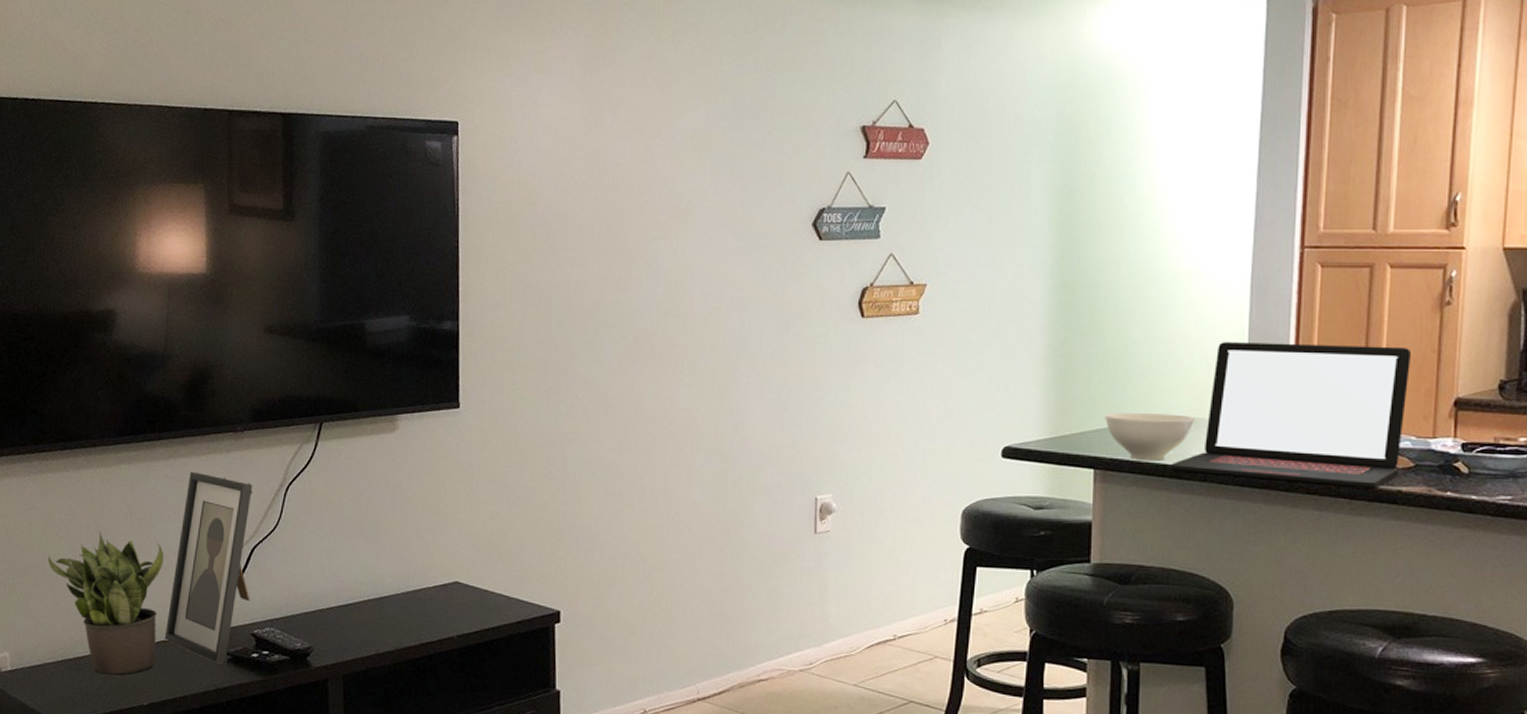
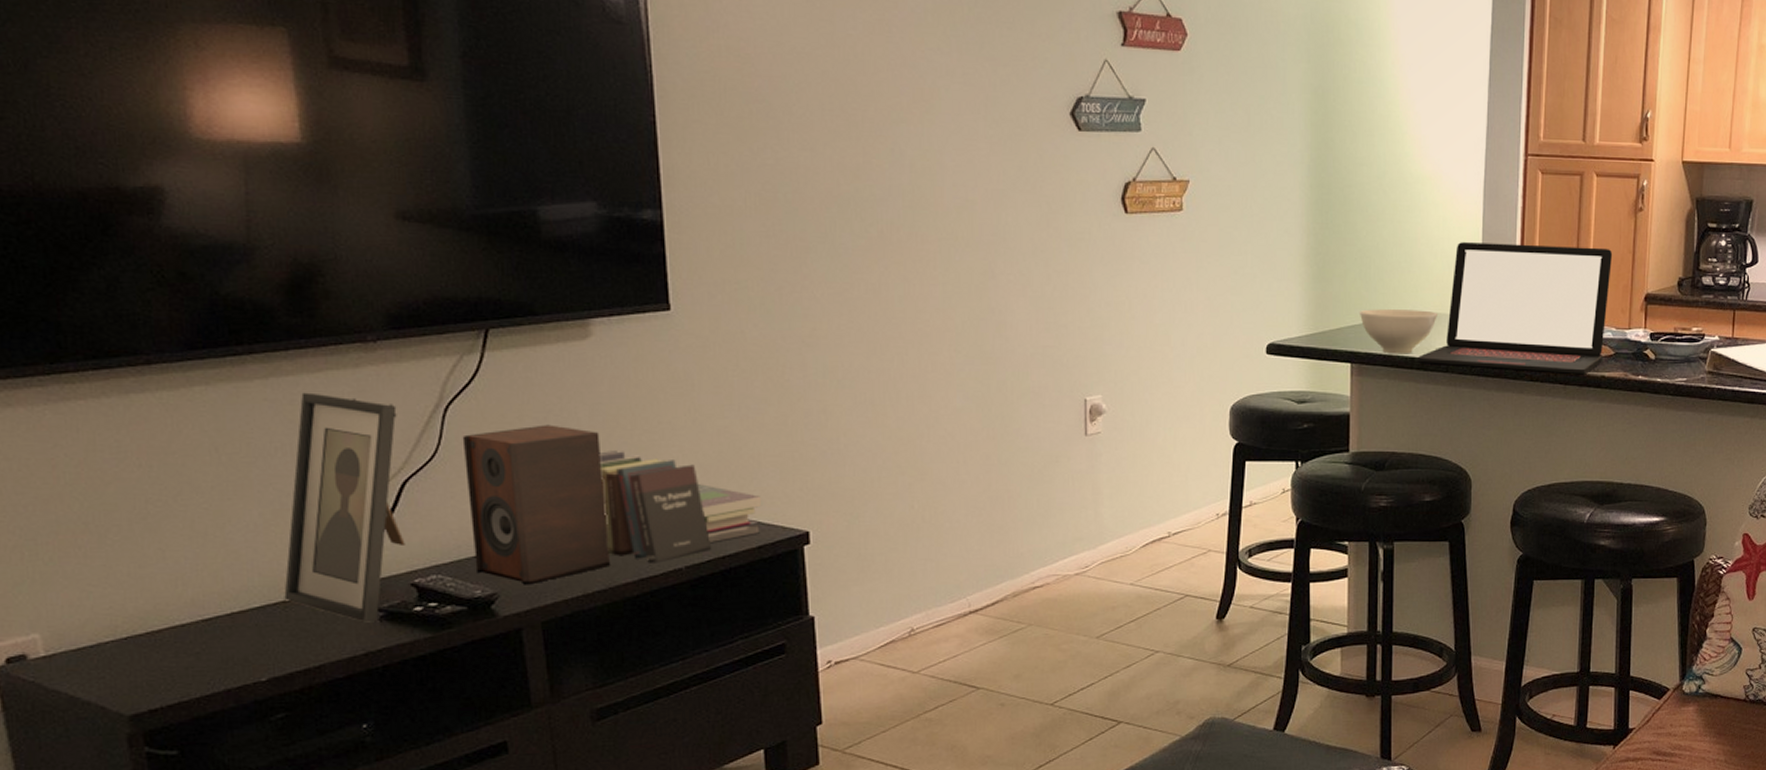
potted plant: present [47,530,164,675] -> none [89,470,273,649]
speaker: none [297,504,399,642] -> present [462,424,610,585]
books: none [396,529,480,631] -> present [599,451,712,564]
books: none [471,562,523,617] -> present [697,484,762,544]

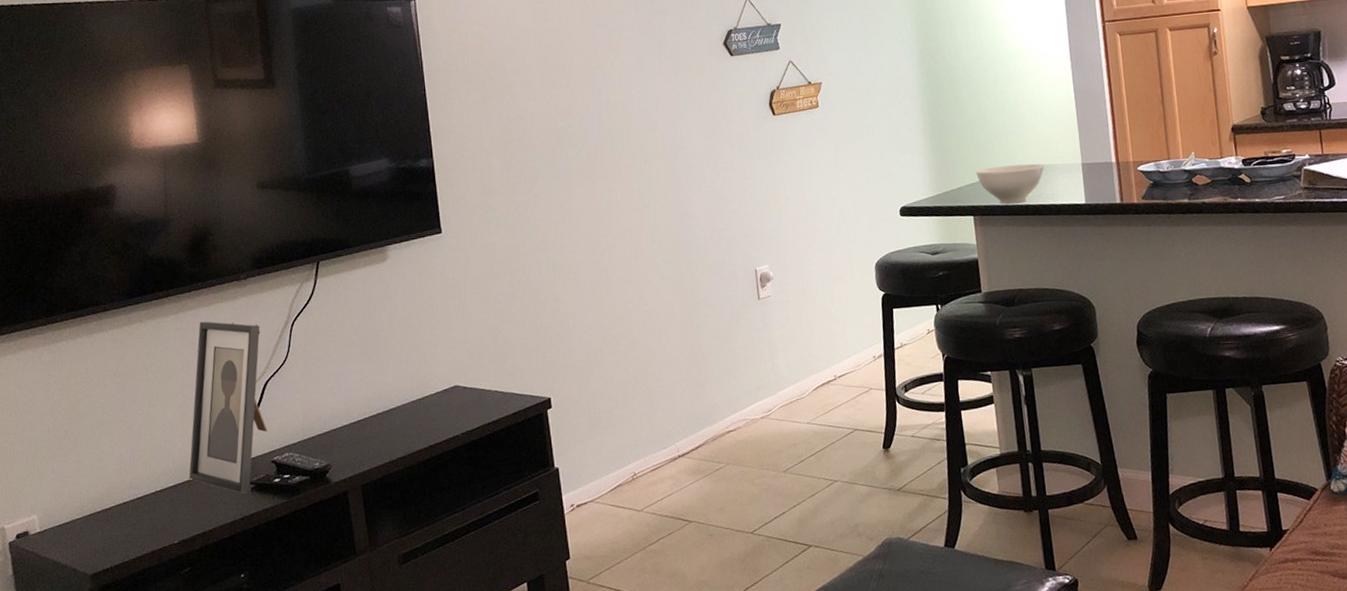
speaker: present [462,424,610,585] -> none [303,329,407,457]
books: present [599,451,712,564] -> none [396,345,480,433]
books: present [697,484,762,544] -> none [467,366,515,414]
laptop: present [1417,242,1613,375] -> none [1031,90,1201,210]

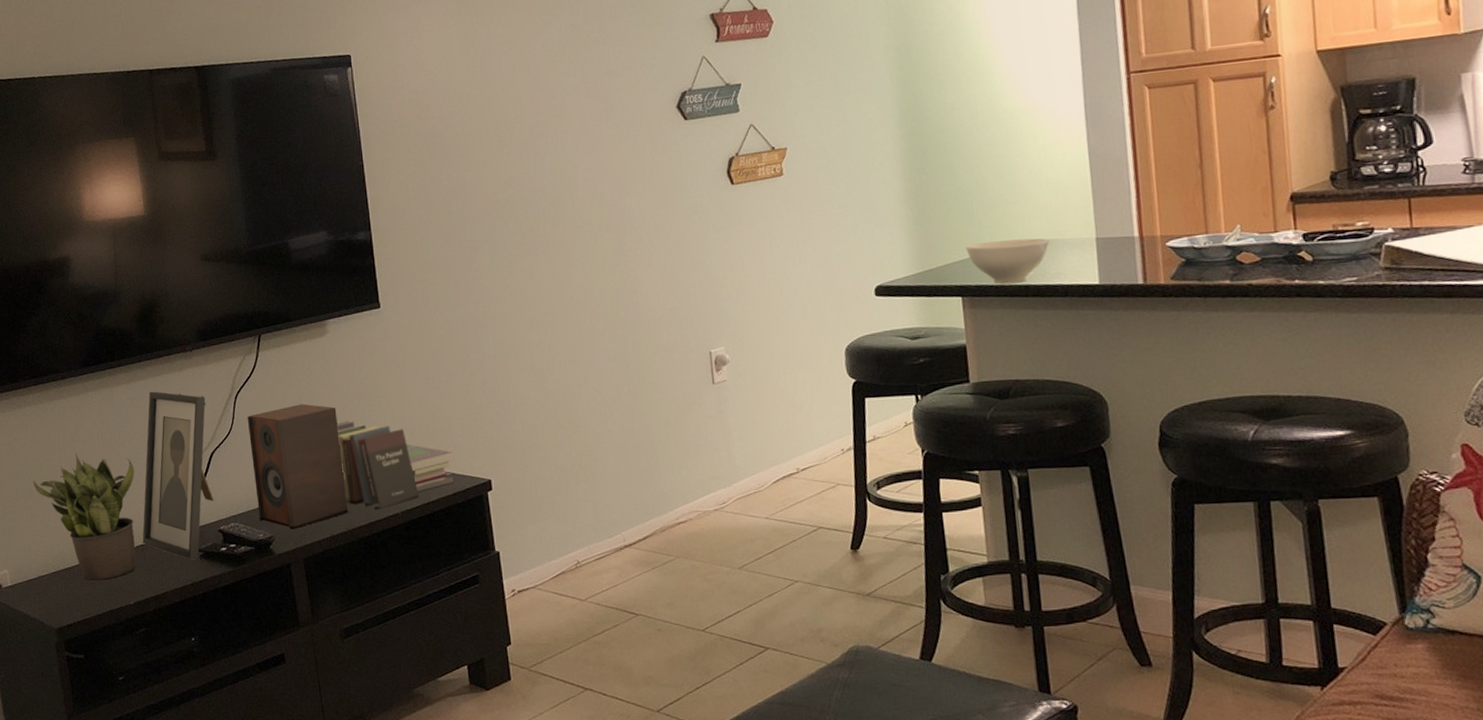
potted plant: none [68,387,182,521] -> present [33,452,136,580]
speaker: none [303,329,407,457] -> present [247,403,348,529]
books: none [396,345,480,433] -> present [336,421,420,510]
books: none [467,366,515,414] -> present [406,444,455,493]

